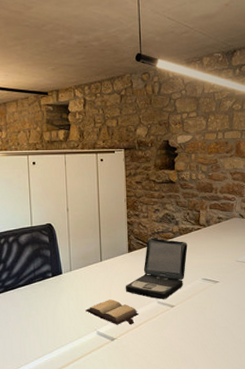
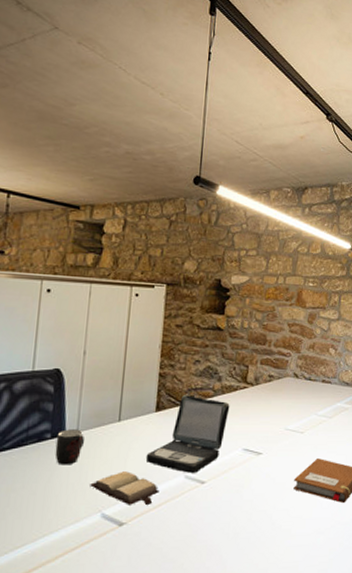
mug: none [56,269,77,297] -> present [55,429,84,466]

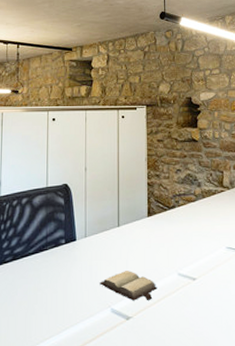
mug: present [55,429,84,466] -> none [69,235,91,267]
laptop: present [145,395,230,473] -> none [143,201,211,271]

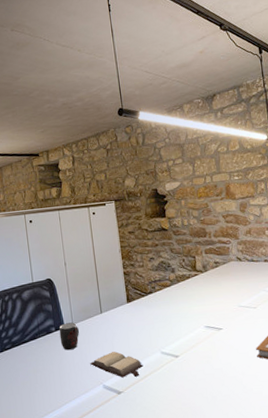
mug: none [69,235,91,267] -> present [59,322,79,351]

